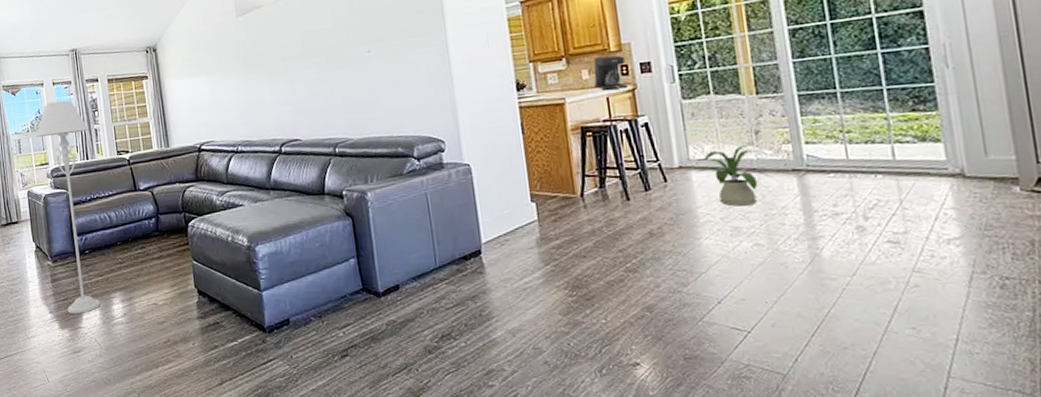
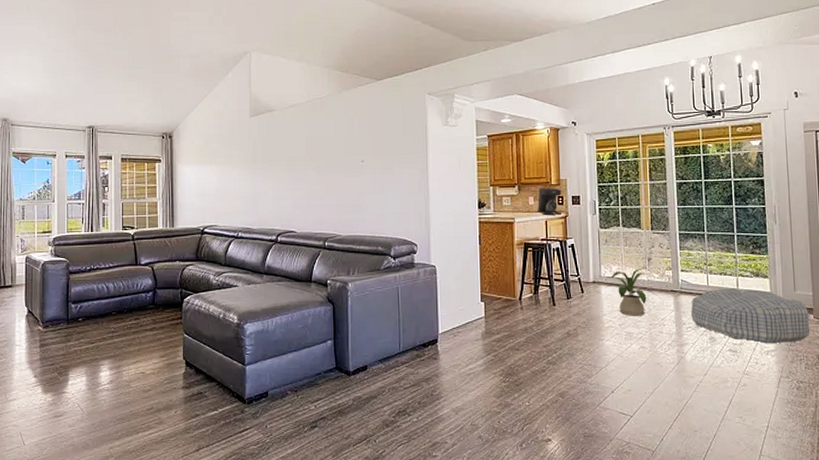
floor lamp: present [35,100,101,314] -> none [42,173,97,379]
dog bed: none [824,158,1016,229] -> present [691,288,810,343]

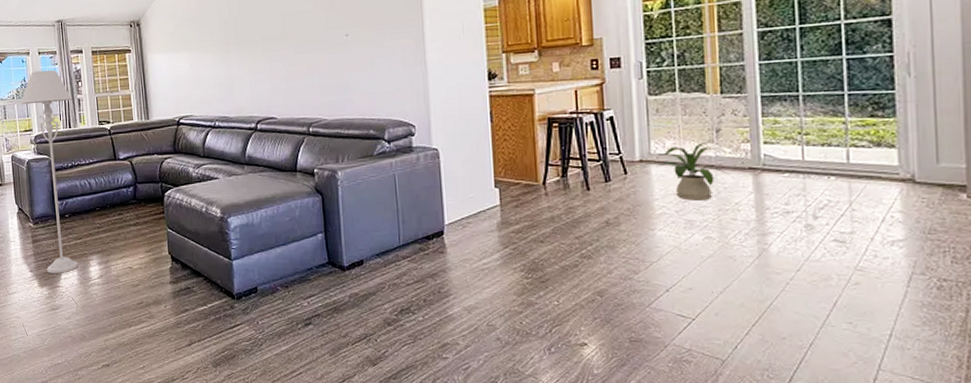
floor lamp: none [42,173,97,379] -> present [20,70,78,273]
coffee maker: present [537,188,562,216] -> none [563,49,596,83]
dog bed: present [691,288,810,343] -> none [778,162,961,231]

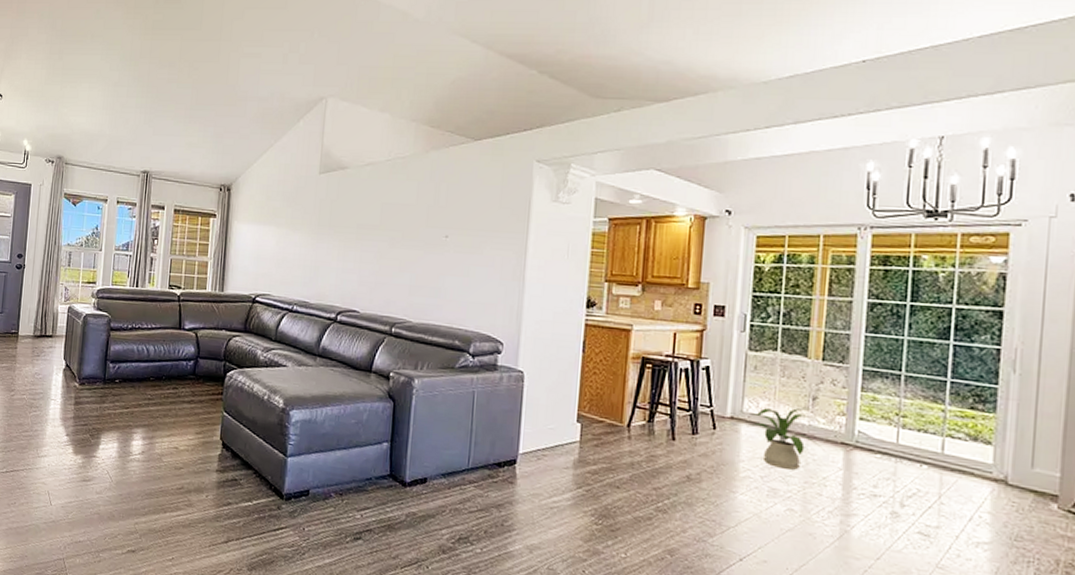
floor lamp: present [20,70,78,273] -> none [84,220,145,443]

